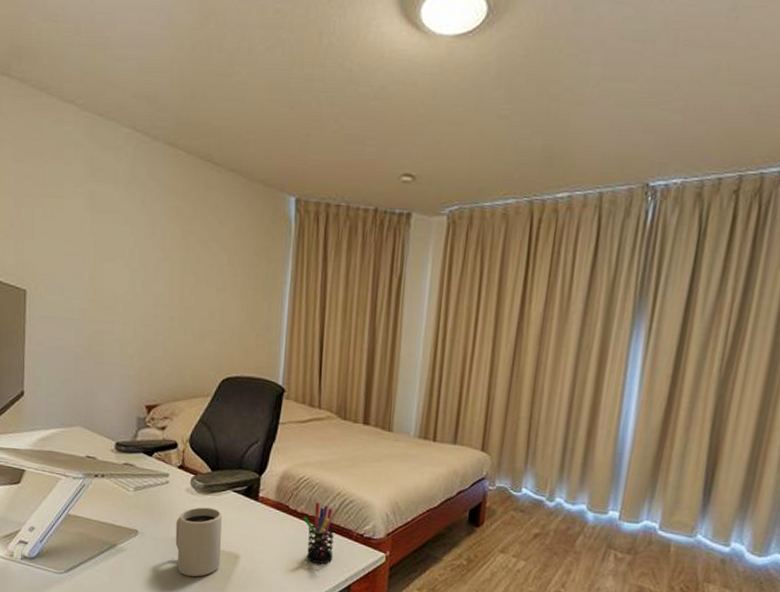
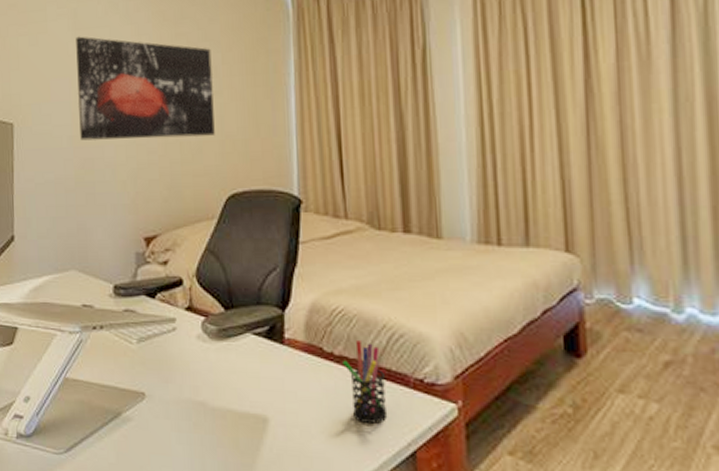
wall art: none [91,217,219,326] -> present [76,36,215,141]
mug: present [175,507,222,577] -> none [188,357,246,451]

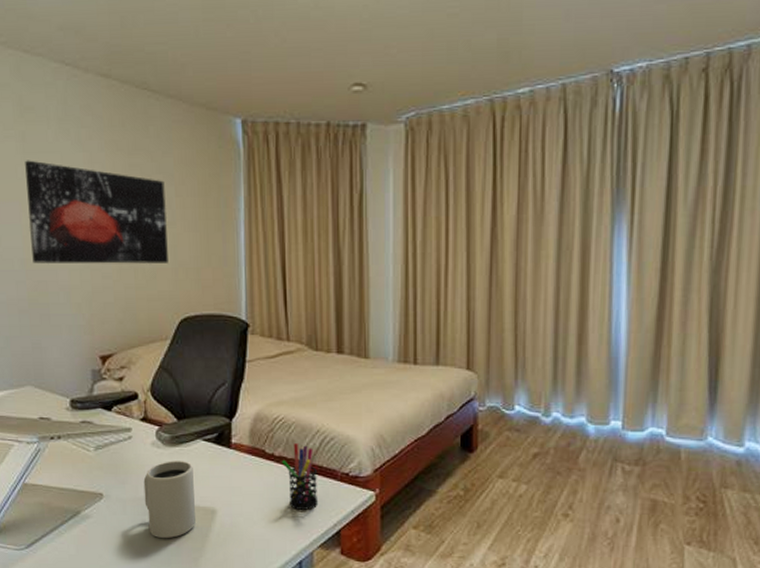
mug: none [188,357,246,451] -> present [143,461,197,539]

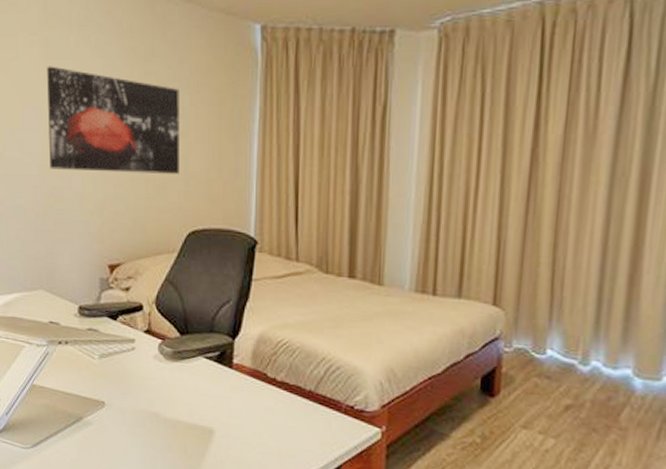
mug: present [143,461,197,539] -> none [144,375,194,454]
pen holder: present [282,443,319,510] -> none [284,369,320,441]

